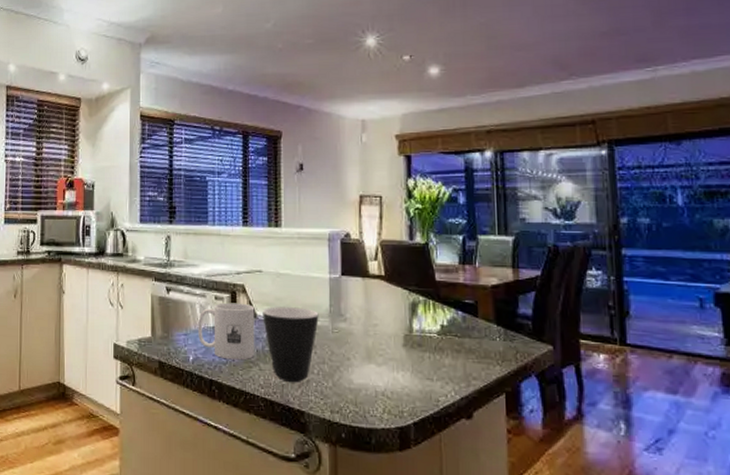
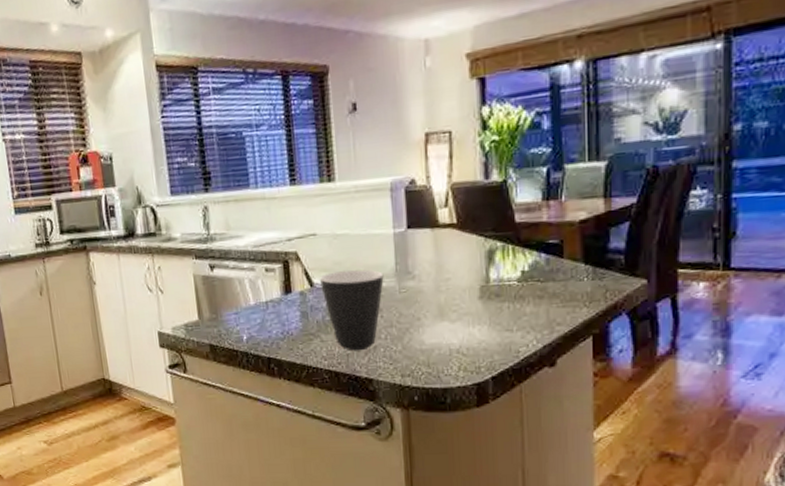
mug: present [198,302,255,360] -> none [248,272,315,335]

